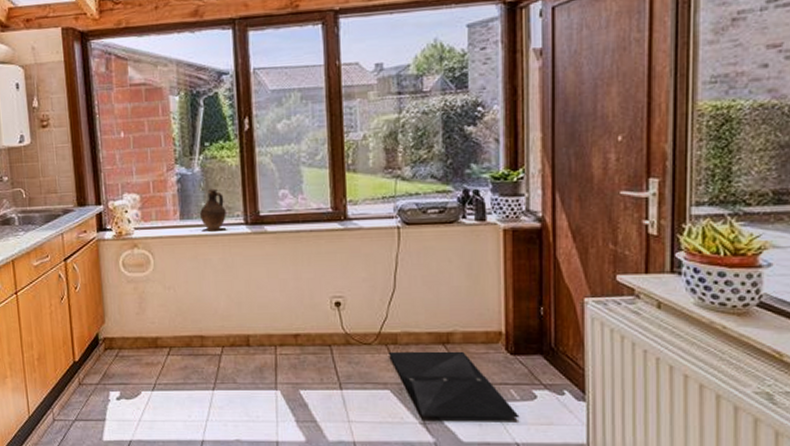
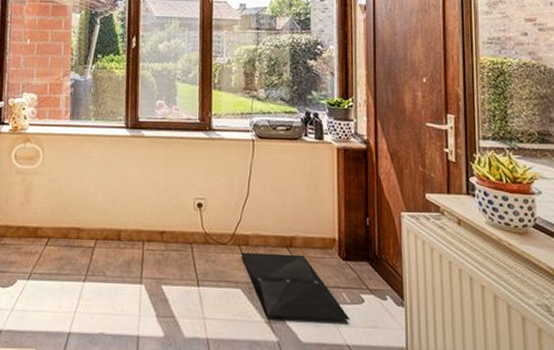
ceramic jug: present [200,188,226,233] -> none [88,94,110,133]

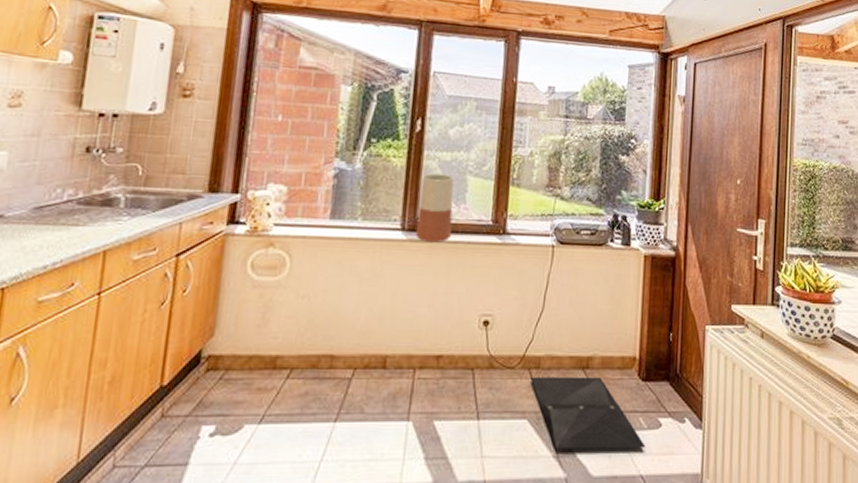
vase: none [137,81,166,138] -> present [415,173,454,243]

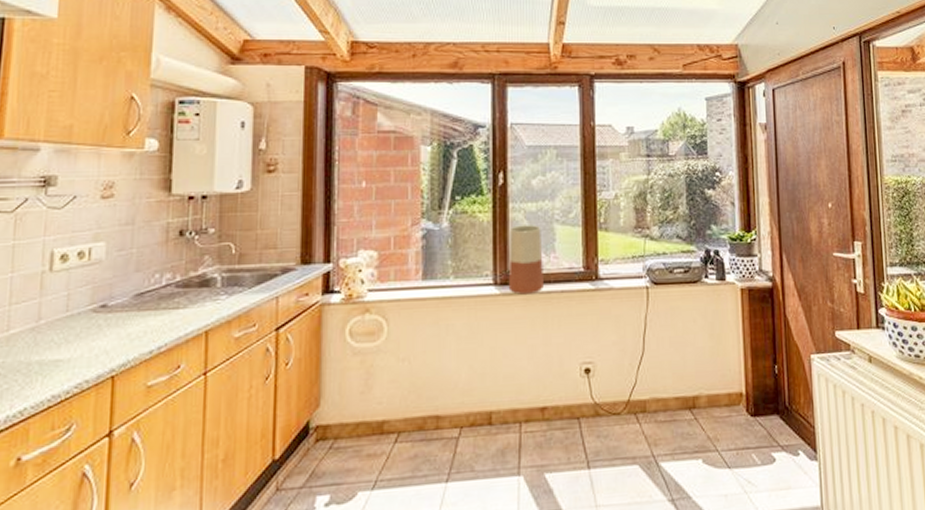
door mat: present [529,376,646,450] -> none [636,415,761,493]

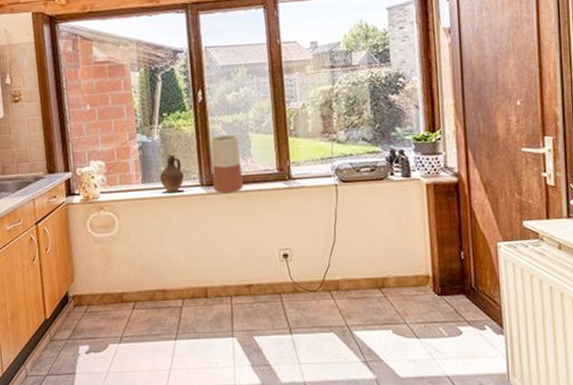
ceramic jug: none [446,245,474,295] -> present [160,154,184,194]

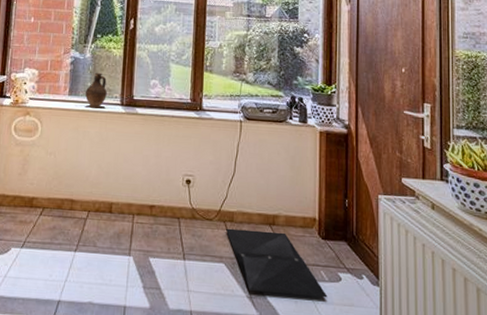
vase: present [210,134,243,194] -> none [131,61,160,116]
door mat: none [331,294,449,356] -> present [225,228,328,298]

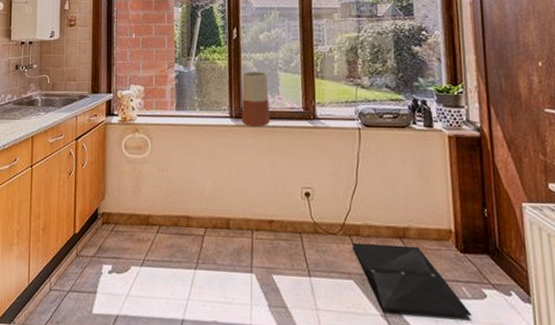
ceramic jug: present [85,72,107,109] -> none [193,85,215,123]
vase: none [131,61,160,116] -> present [241,71,270,127]

